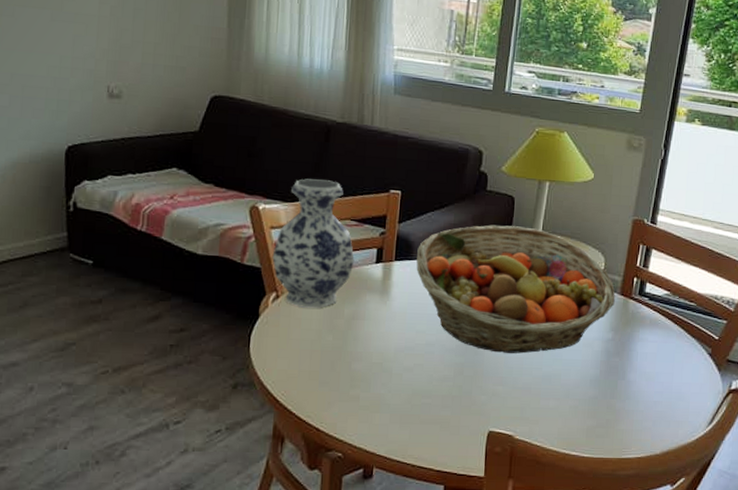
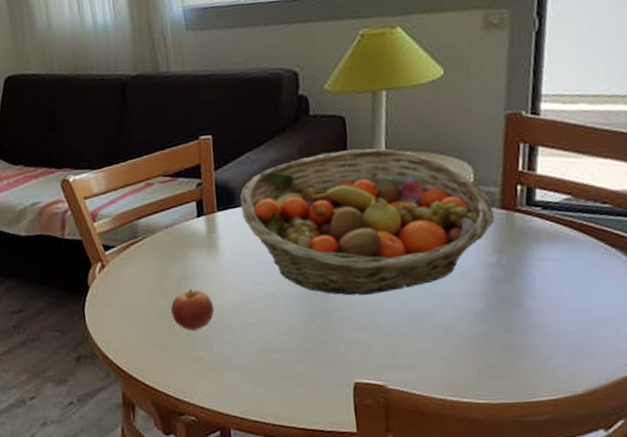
vase: present [272,179,355,308] -> none [90,138,175,274]
apple: none [336,329,377,369] -> present [171,289,215,331]

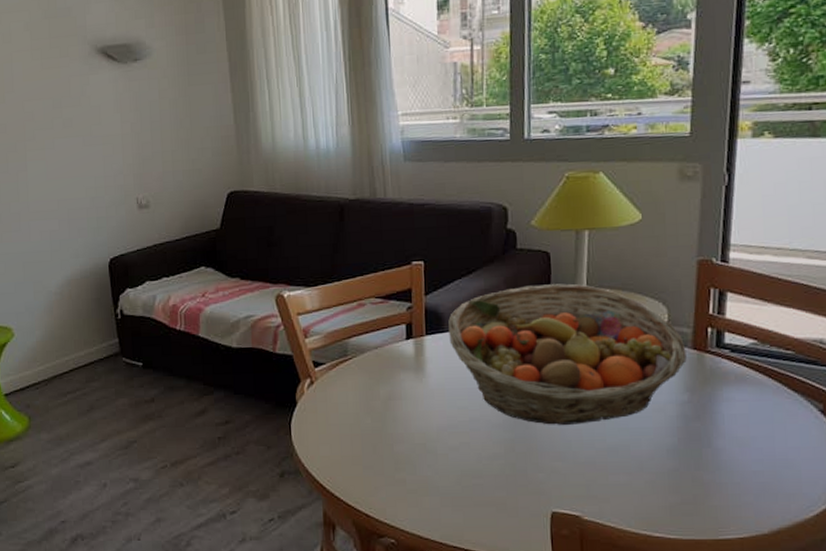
apple: present [171,289,215,331] -> none [376,410,419,452]

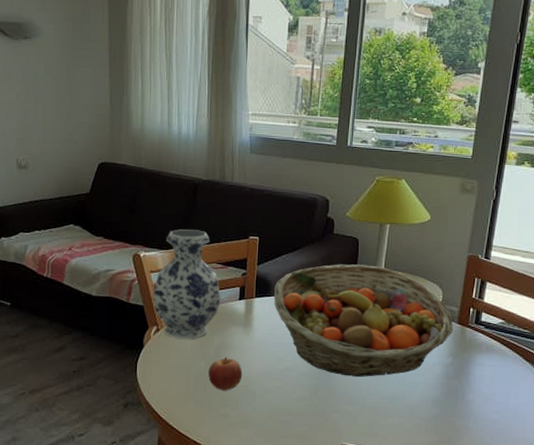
vase: none [302,259,384,392] -> present [152,229,221,339]
apple: none [376,410,419,452] -> present [208,357,243,391]

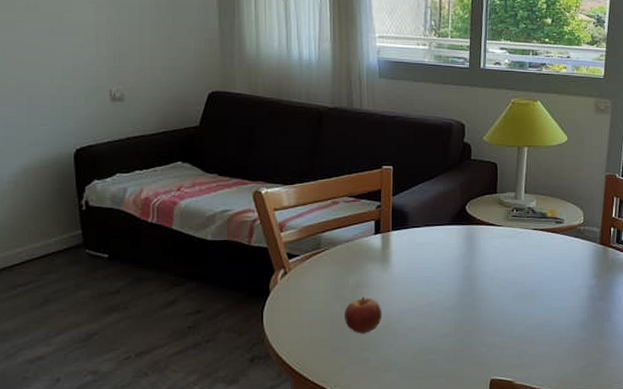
vase: present [152,229,221,339] -> none [277,162,355,281]
fruit basket: present [274,264,453,377] -> none [412,190,596,307]

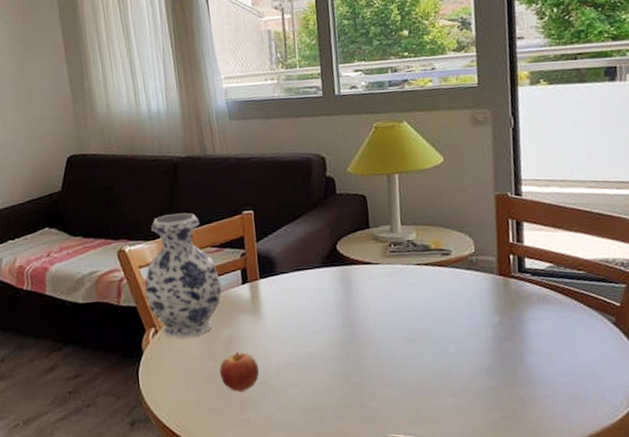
vase: none [277,162,355,281] -> present [145,213,222,339]

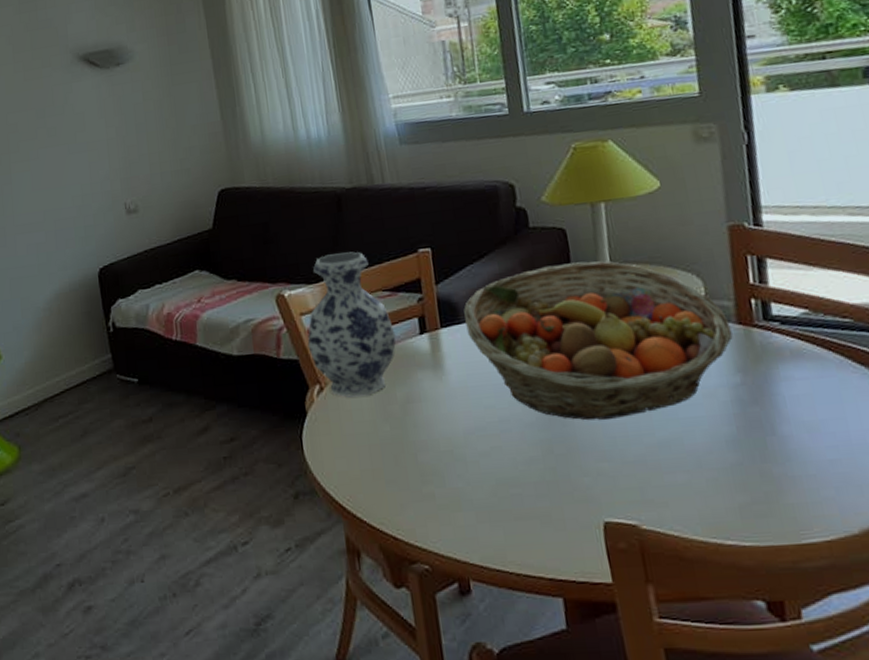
apple: present [219,352,260,392] -> none [396,414,444,462]
fruit basket: none [279,223,495,355] -> present [464,261,733,421]

